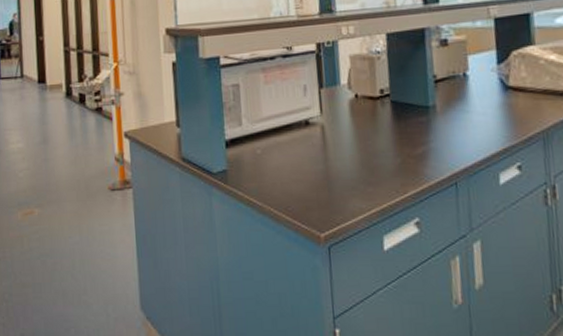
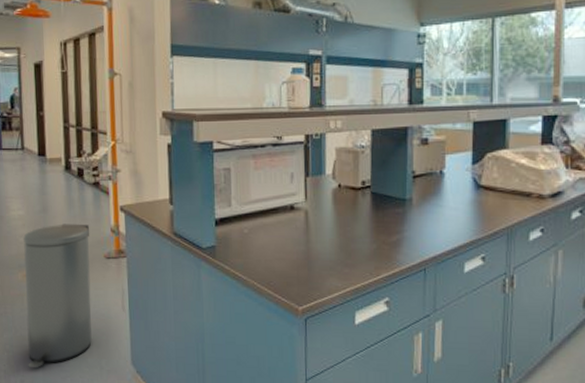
pedal bin: none [23,154,97,320] -> present [23,224,92,369]

